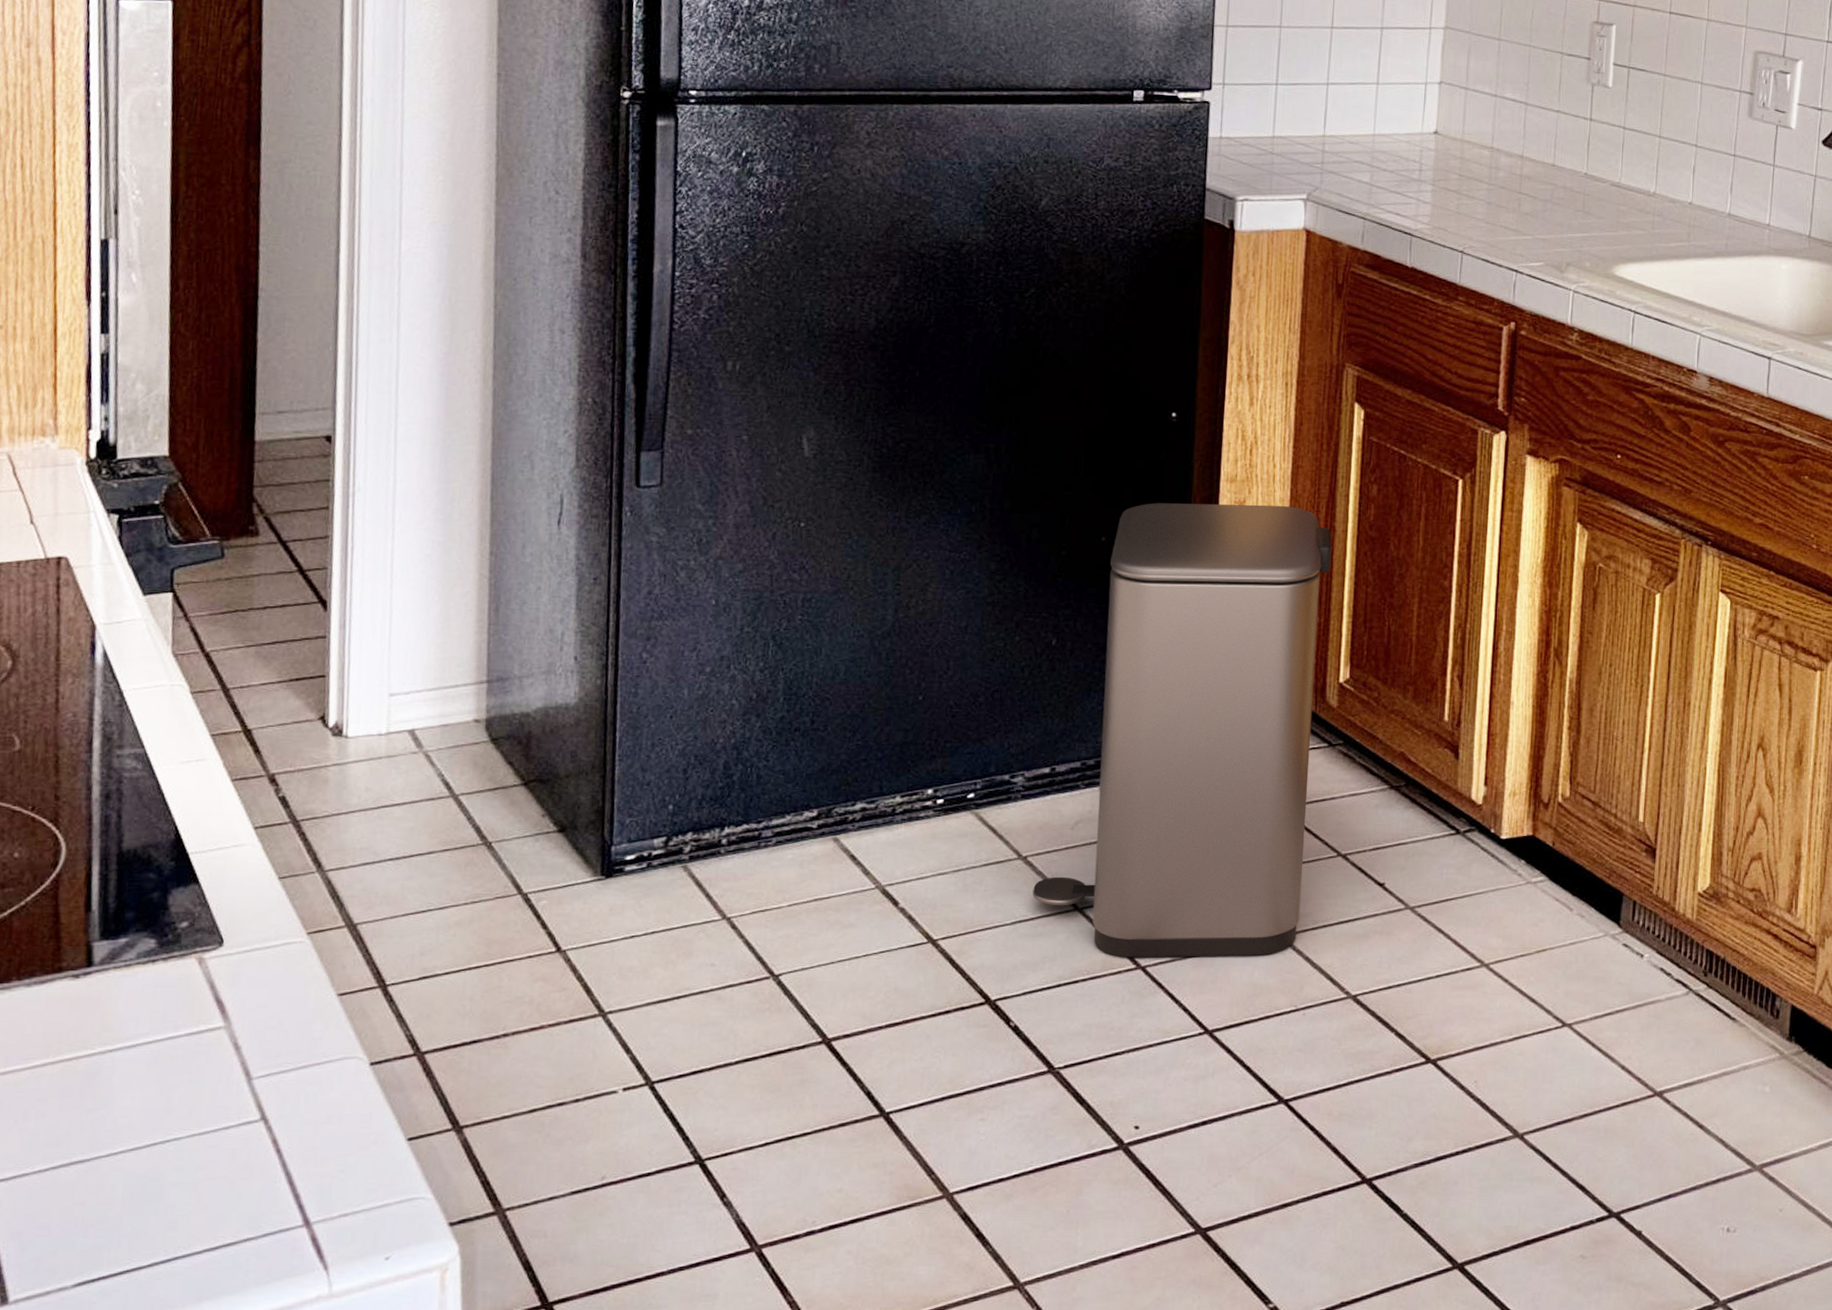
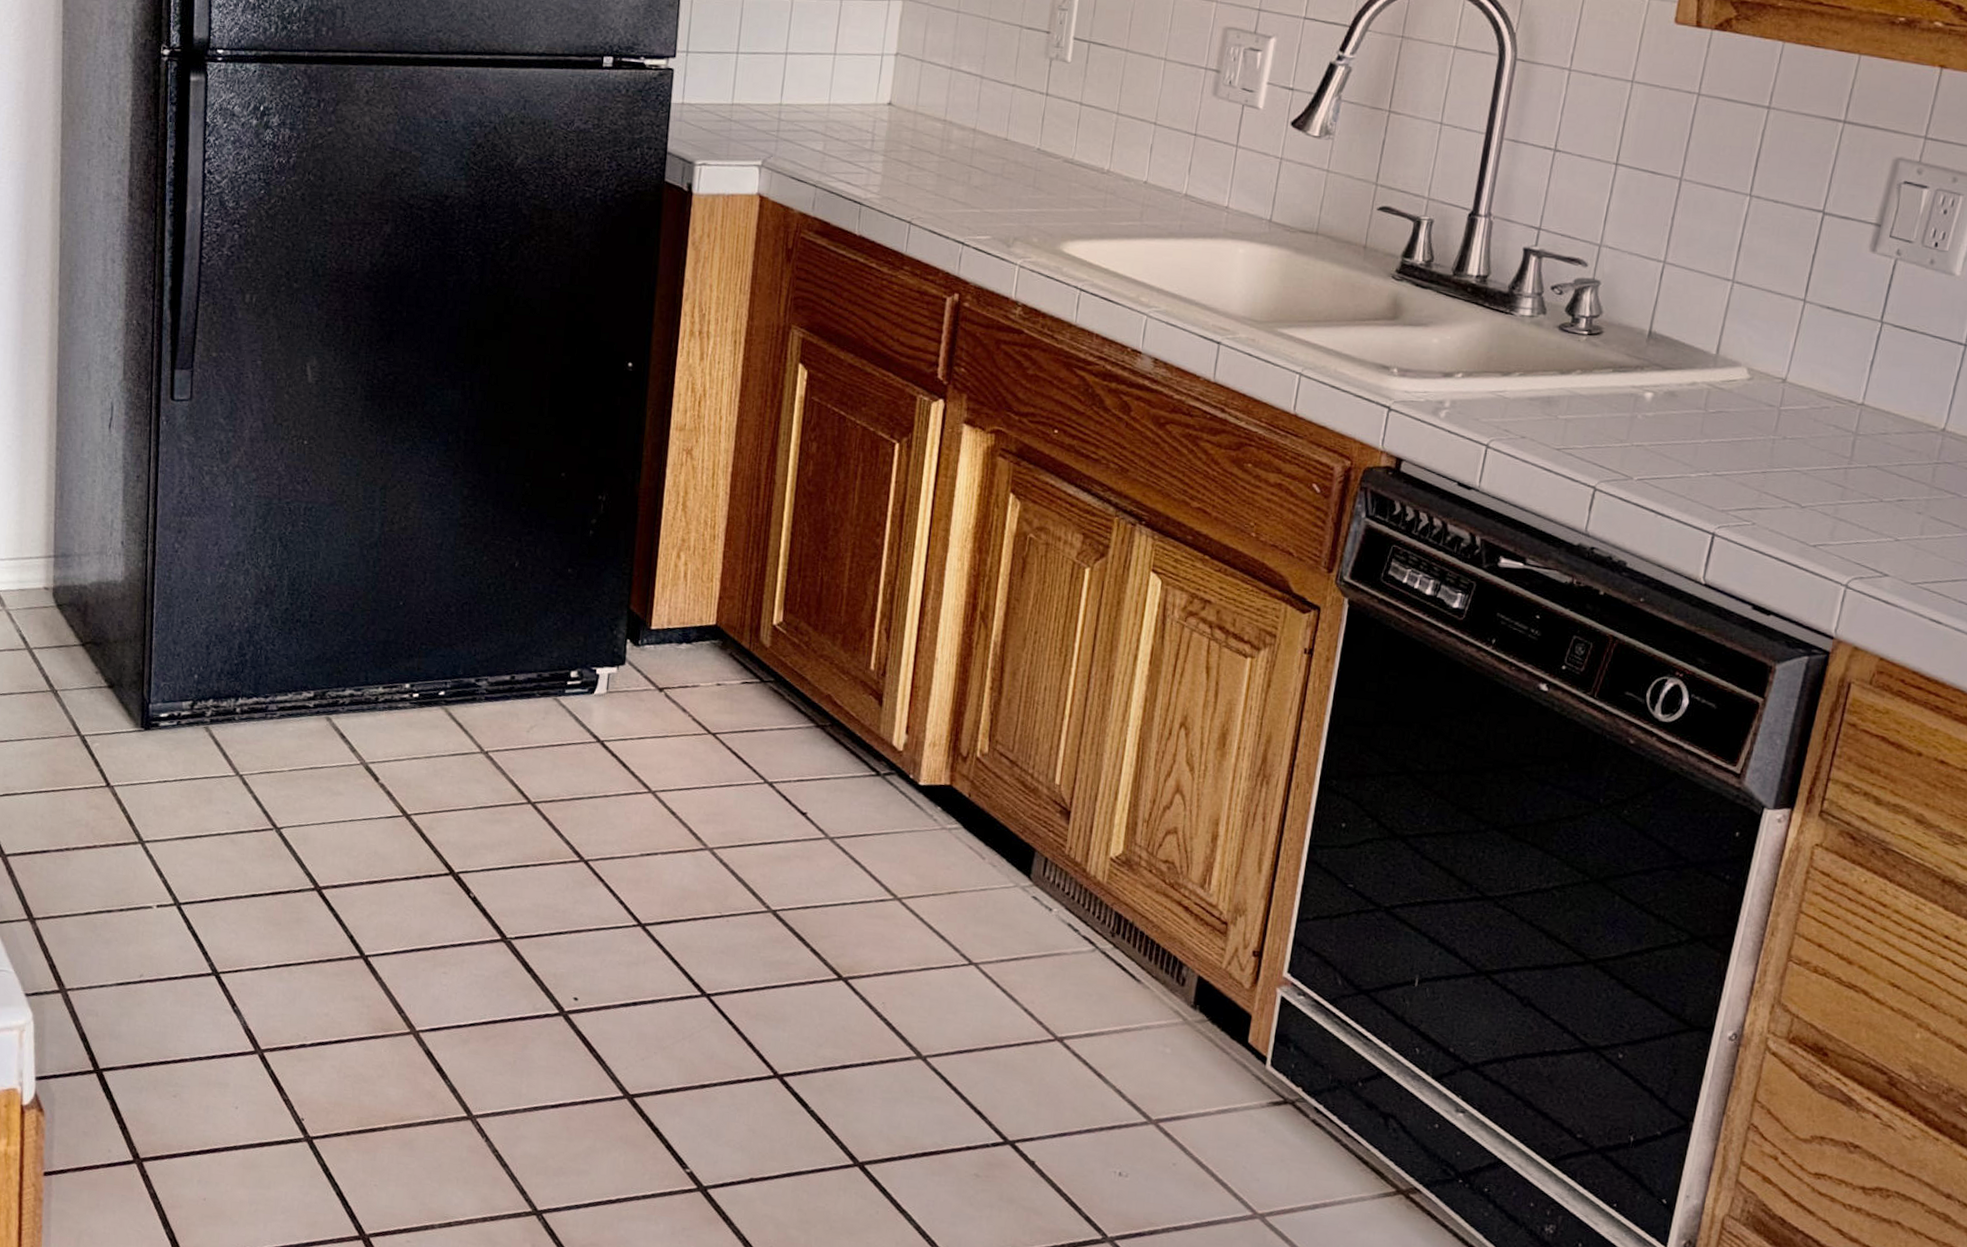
pedal bin: present [1032,503,1332,958] -> none [492,445,772,864]

